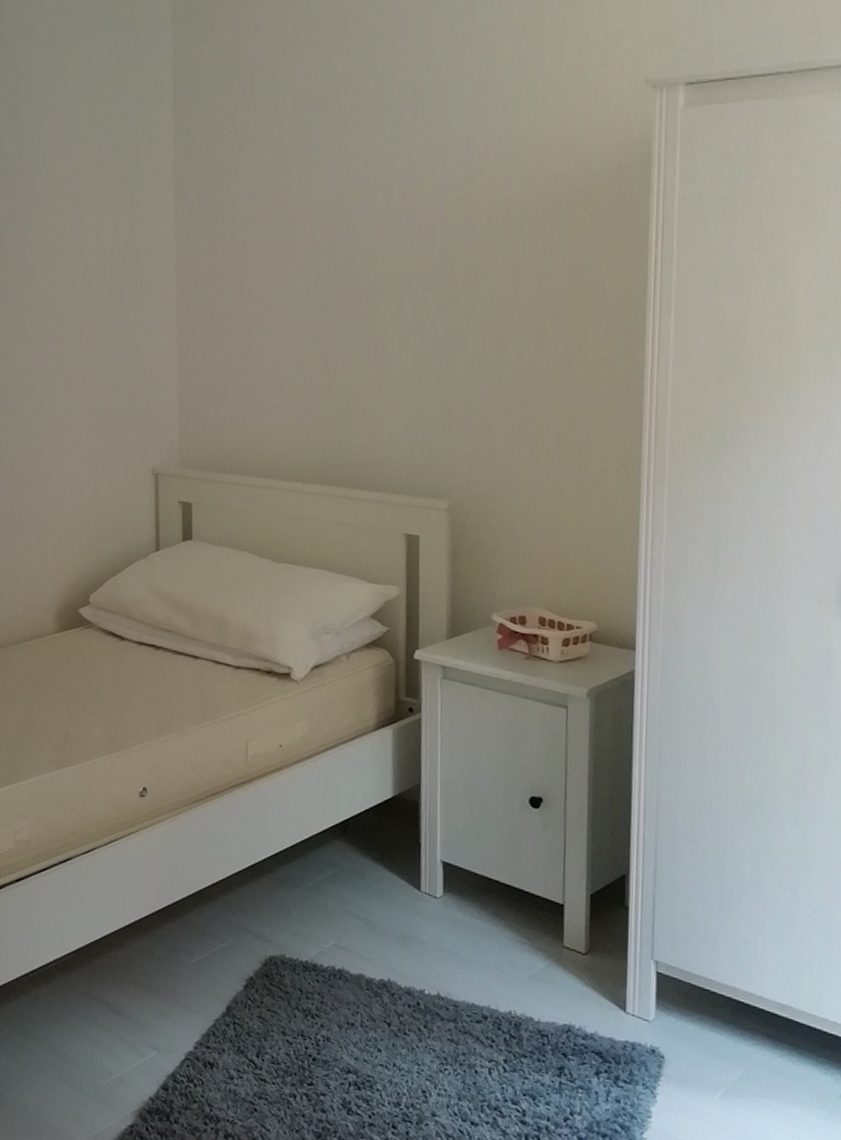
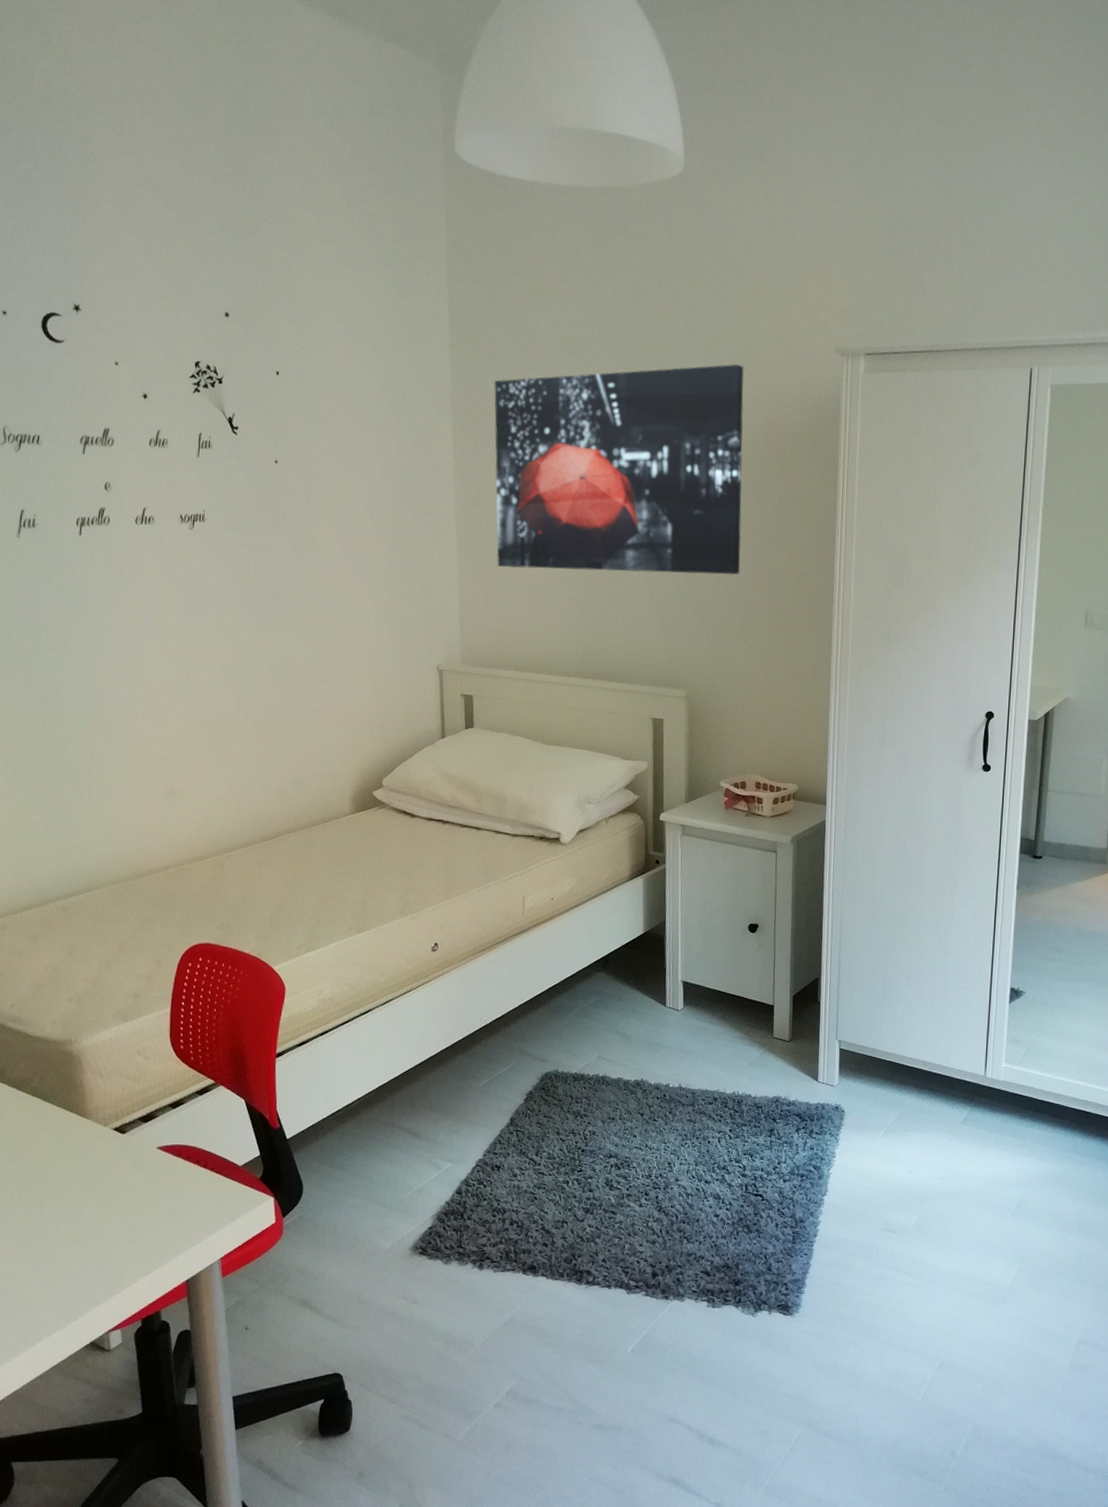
wall art: none [221,108,525,361] -> present [493,364,745,575]

